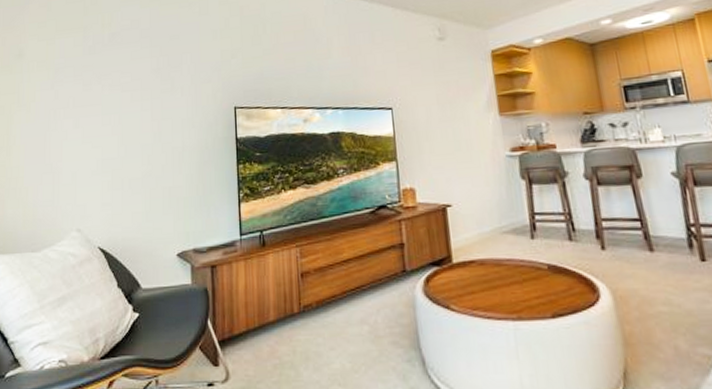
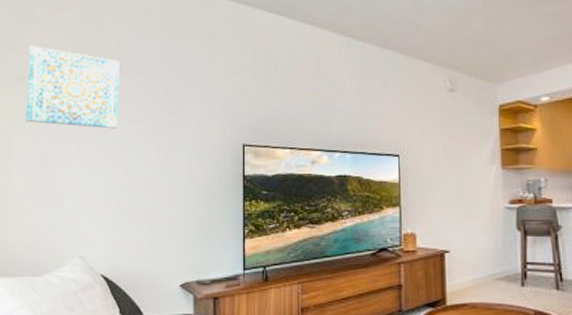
wall art: none [24,24,112,100] -> present [26,45,120,129]

